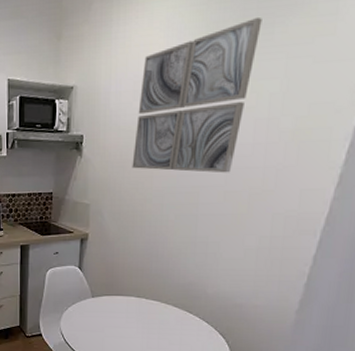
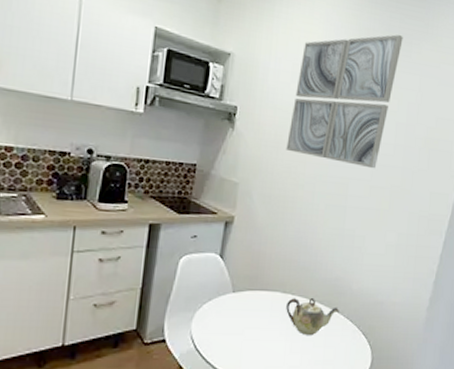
teapot: none [141,302,195,334] -> present [286,298,340,335]

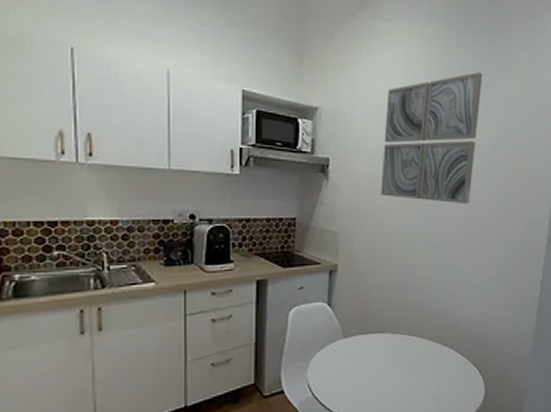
teapot: present [286,298,340,335] -> none [397,336,450,372]

